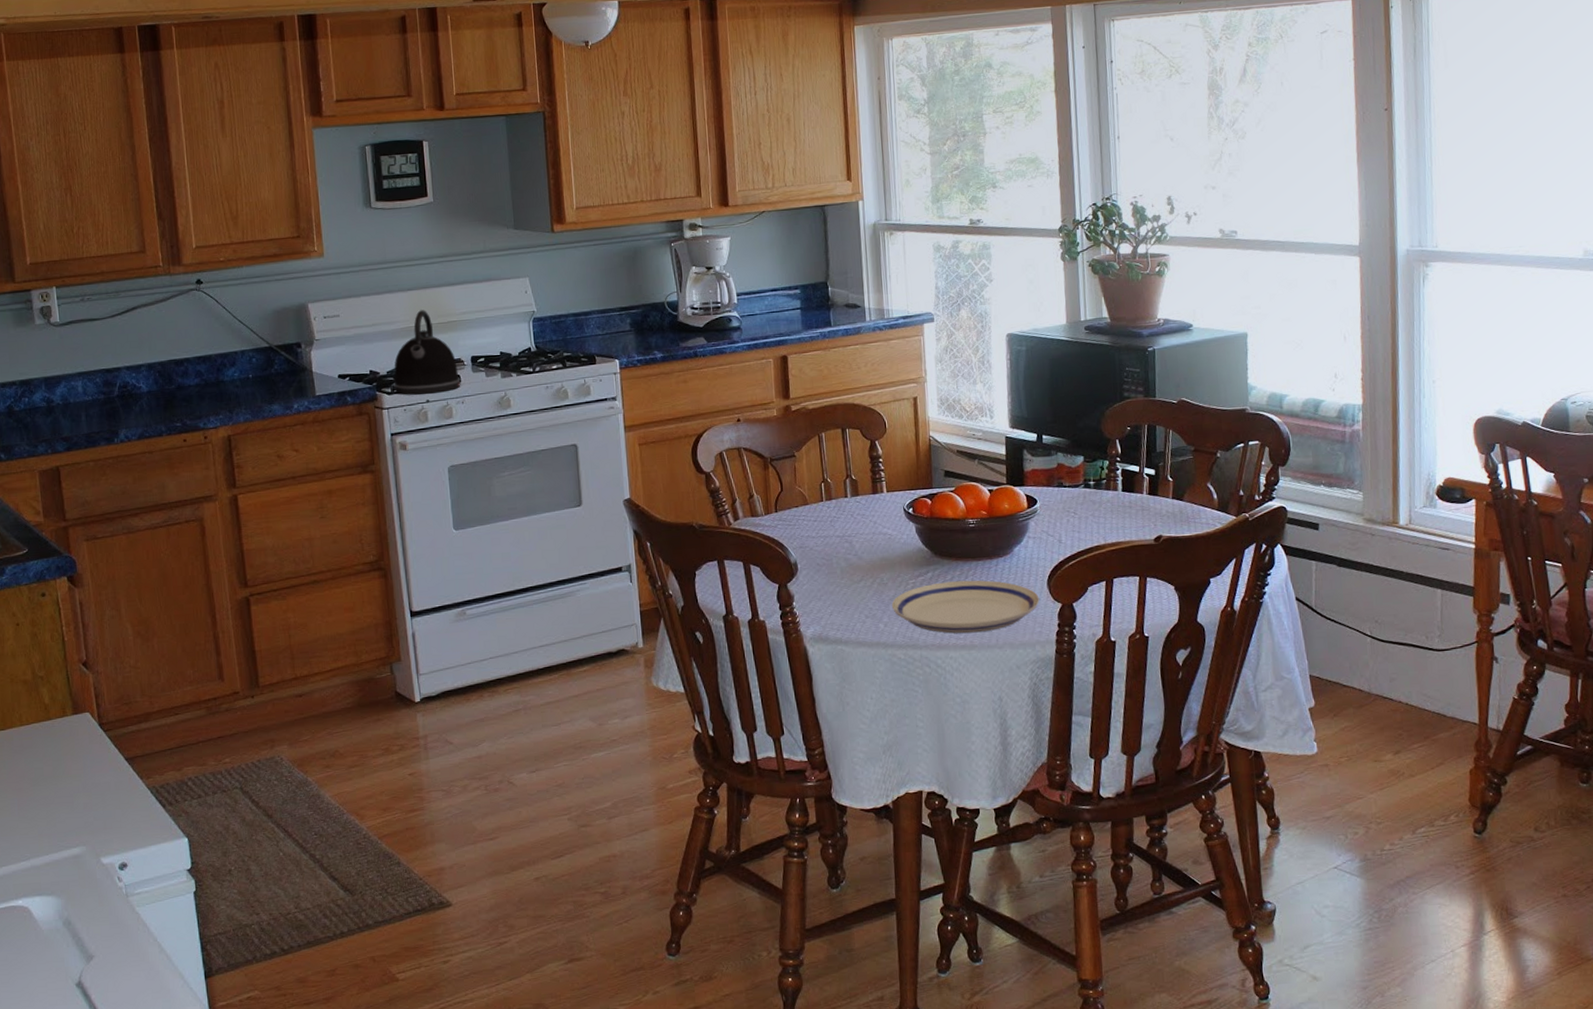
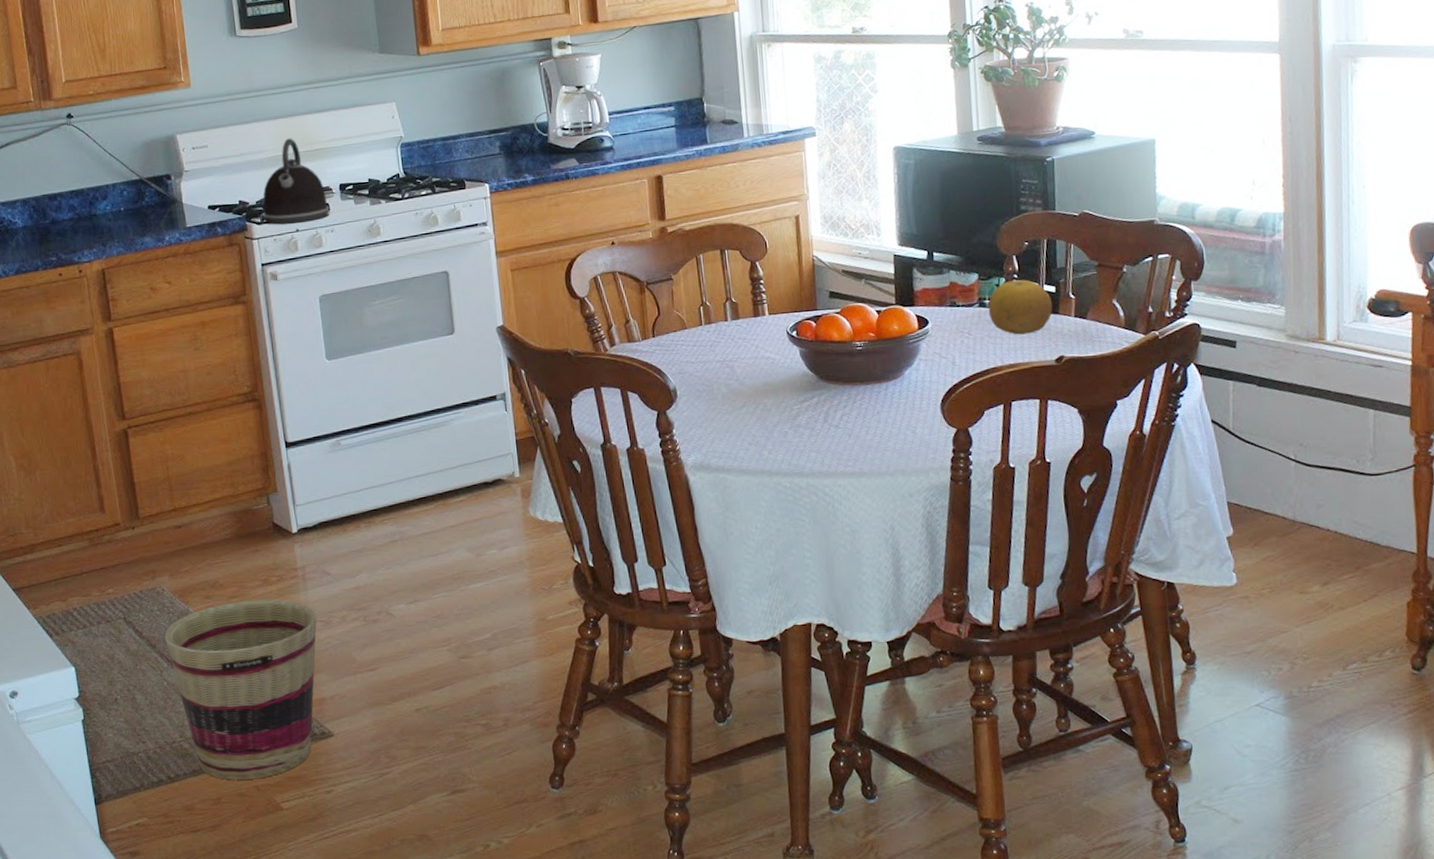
basket: none [282,768,438,952] -> present [165,599,317,780]
plate: present [891,580,1039,634] -> none [775,405,933,461]
fruit: none [1092,462,1152,515] -> present [988,279,1053,335]

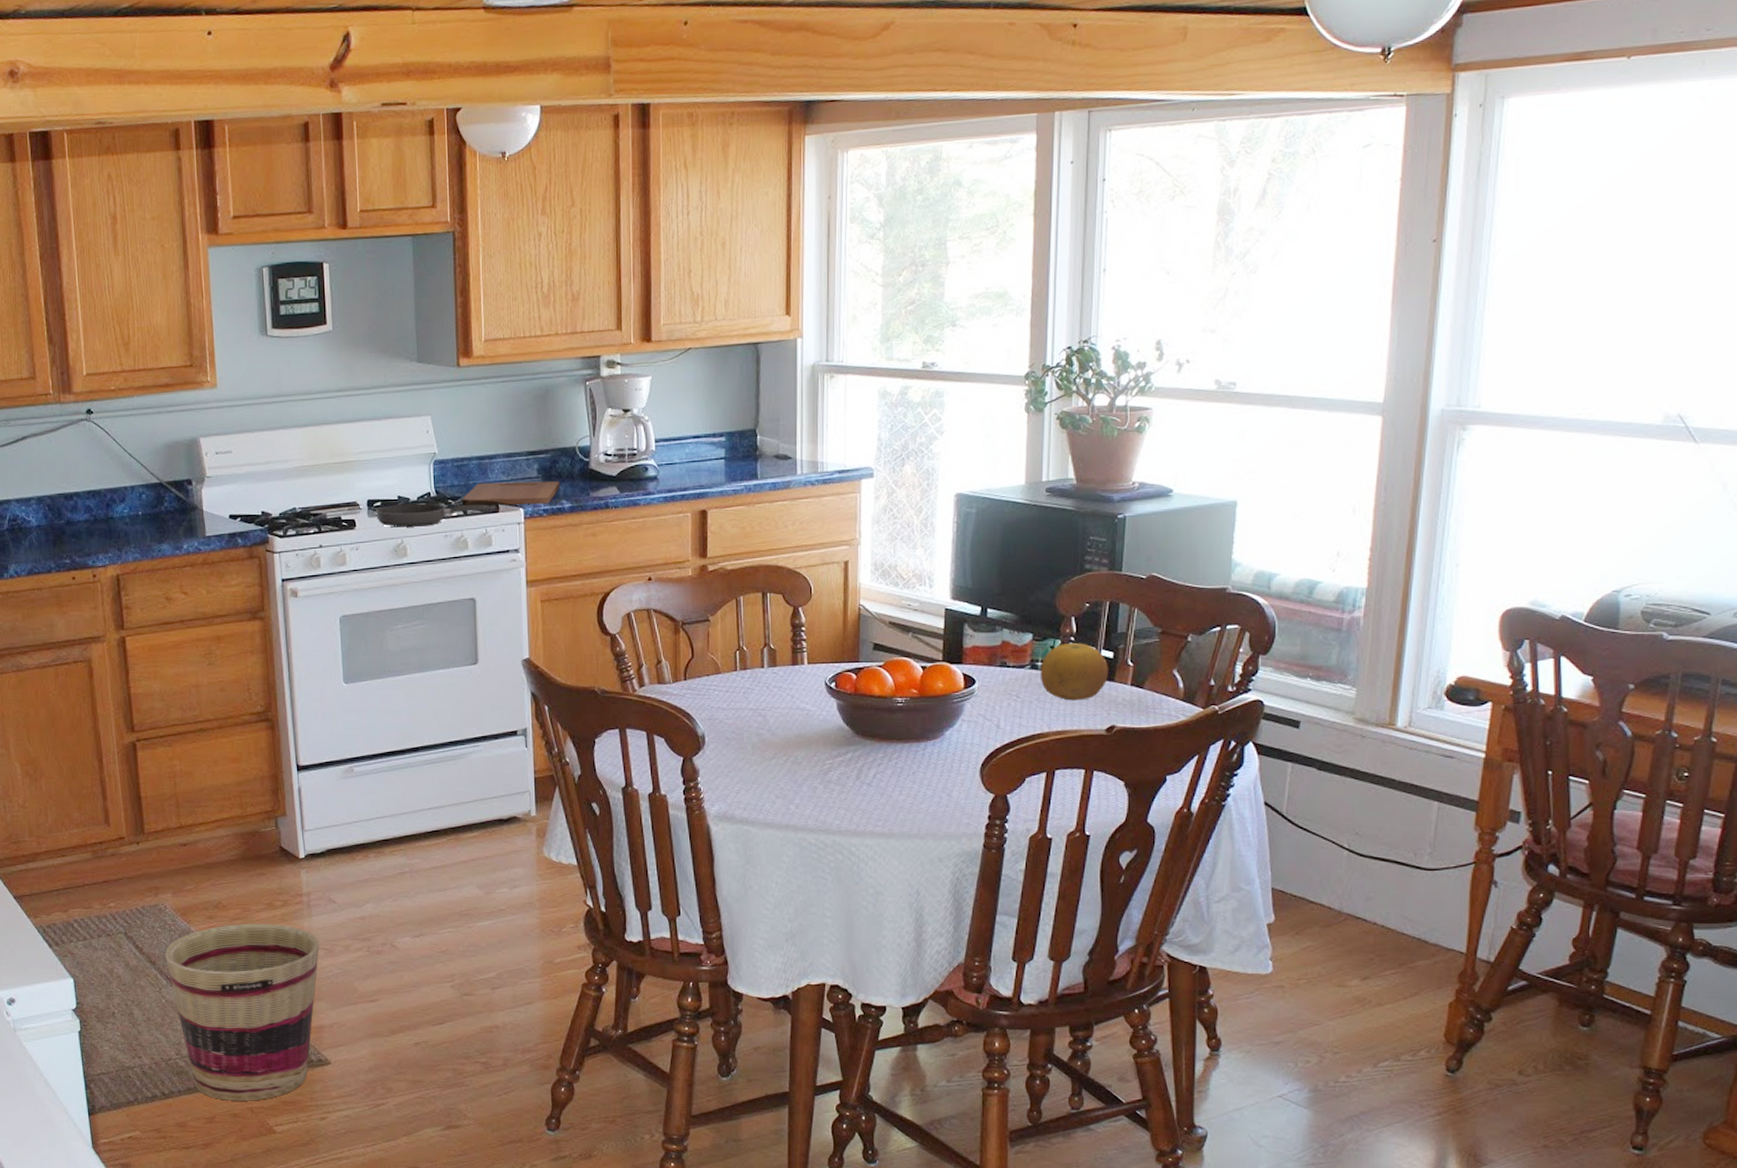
kettle: present [262,138,330,225] -> none [285,448,356,540]
frying pan: none [348,181,463,209] -> present [376,503,496,527]
cutting board: none [429,156,522,185] -> present [462,480,560,506]

